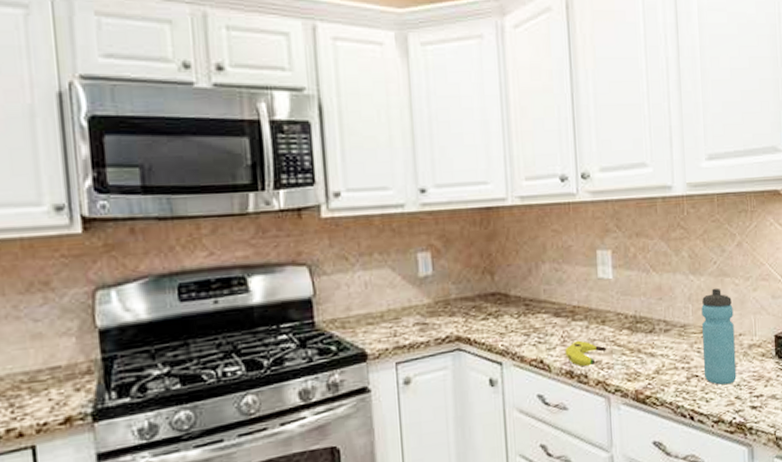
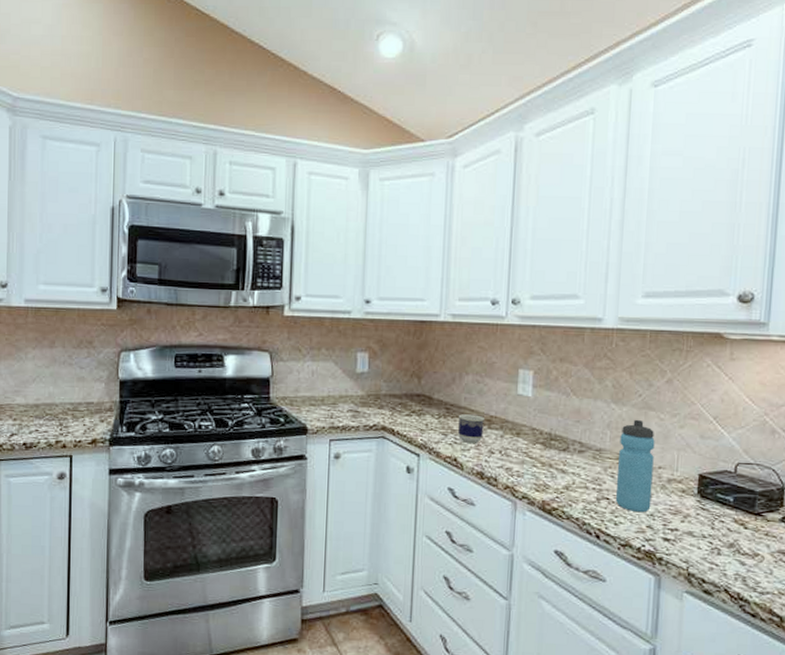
cup: none [539,307,568,342] -> present [458,414,484,444]
banana: present [565,340,606,367] -> none [478,446,518,471]

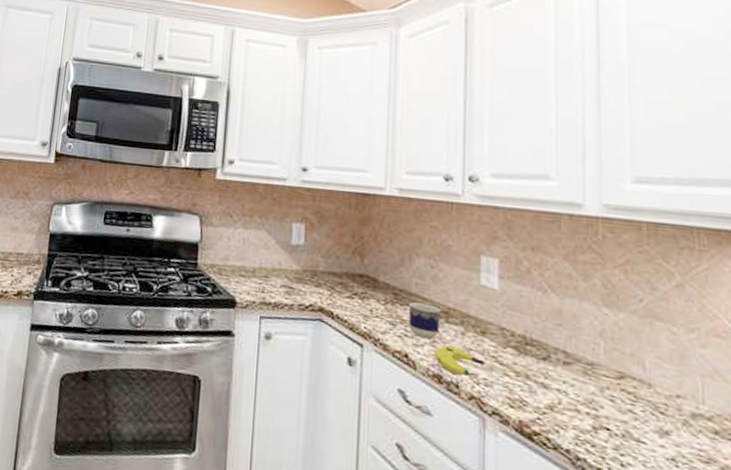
banana: none [478,446,518,471] -> present [434,344,484,377]
water bottle: present [615,419,655,513] -> none [618,329,671,455]

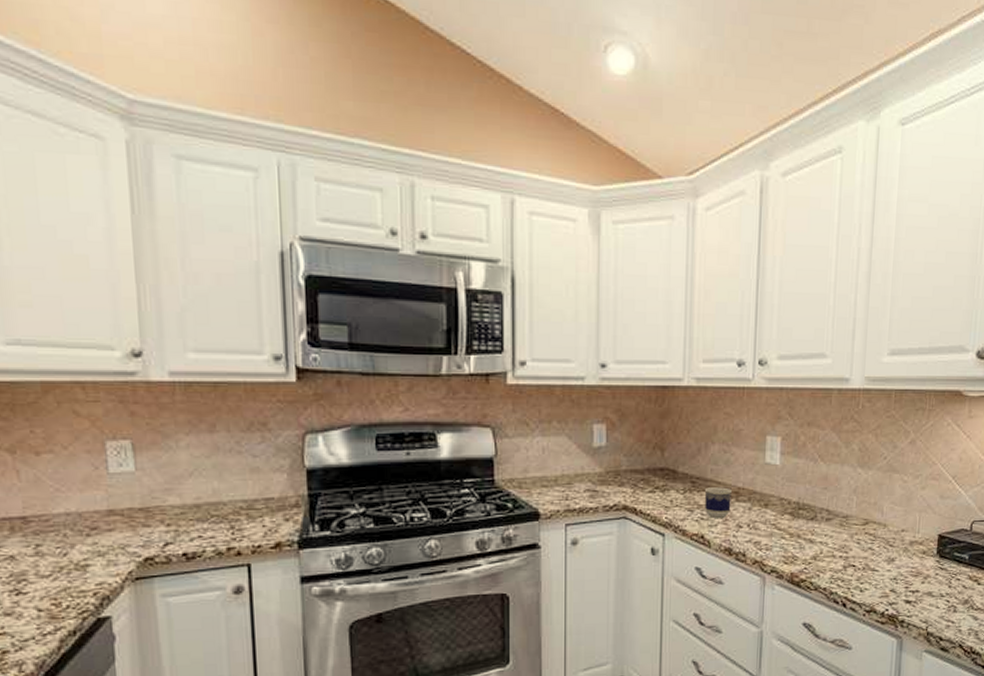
banana: present [434,344,484,377] -> none [726,520,766,546]

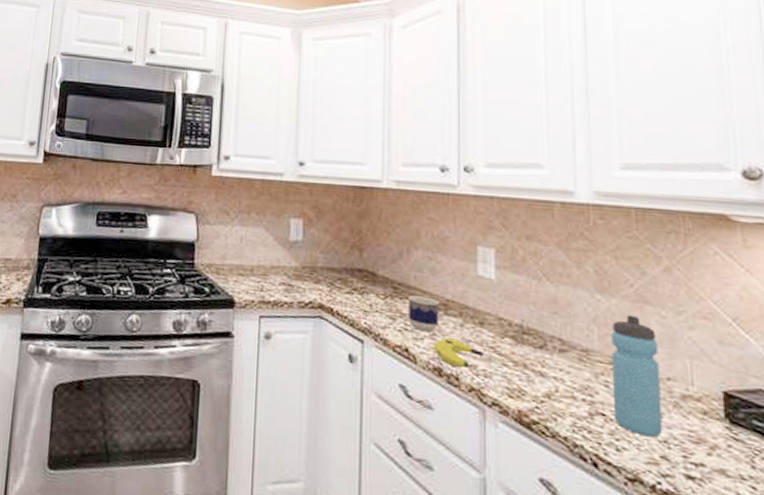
banana: none [726,520,766,546] -> present [434,336,483,369]
water bottle: none [861,482,899,578] -> present [611,314,663,438]

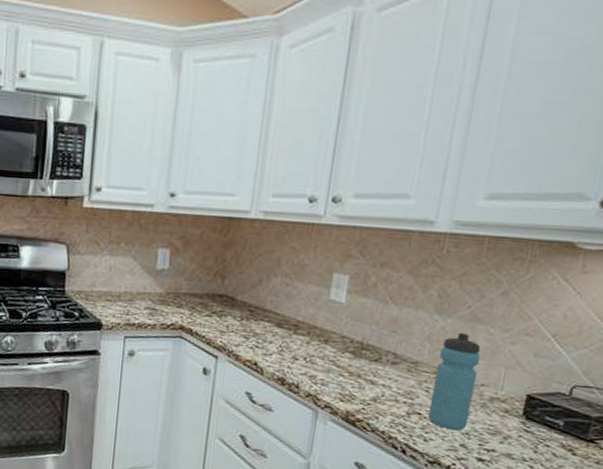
cup: present [407,295,439,333] -> none [261,317,290,349]
banana: present [434,336,483,369] -> none [280,352,324,379]

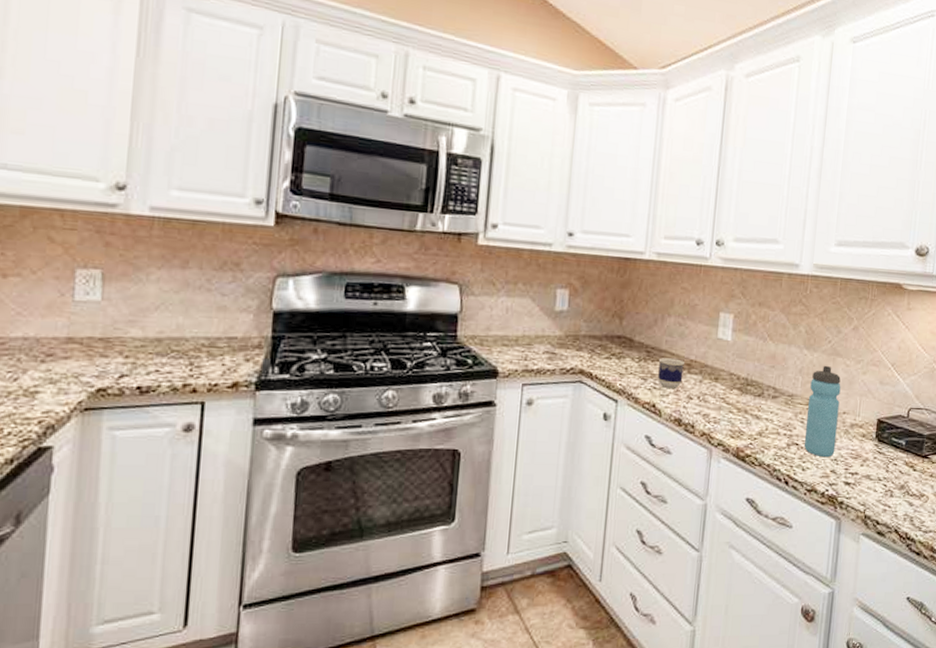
cup: none [261,317,290,349] -> present [658,358,684,390]

